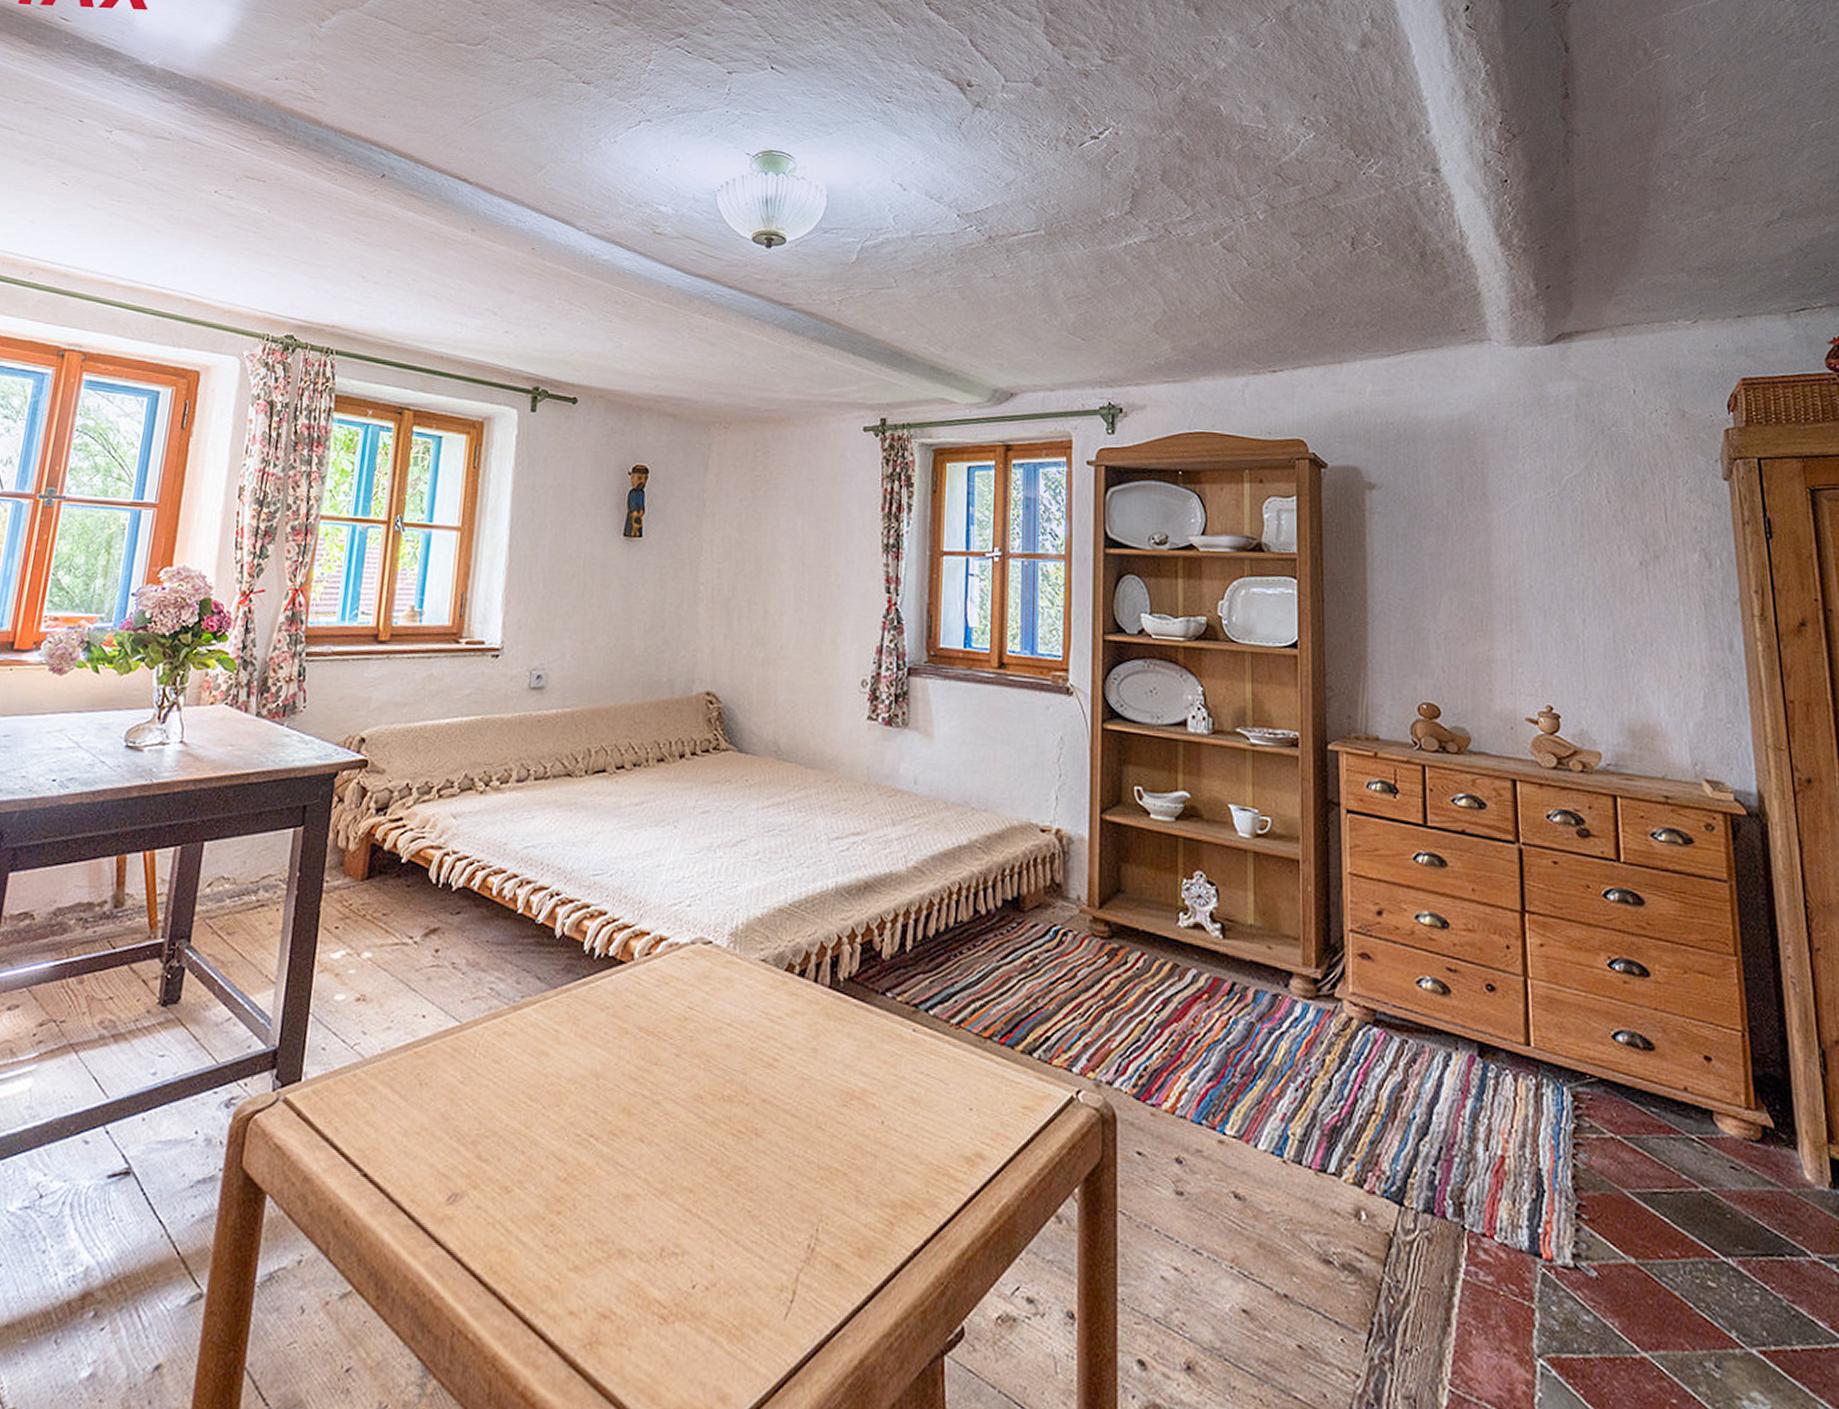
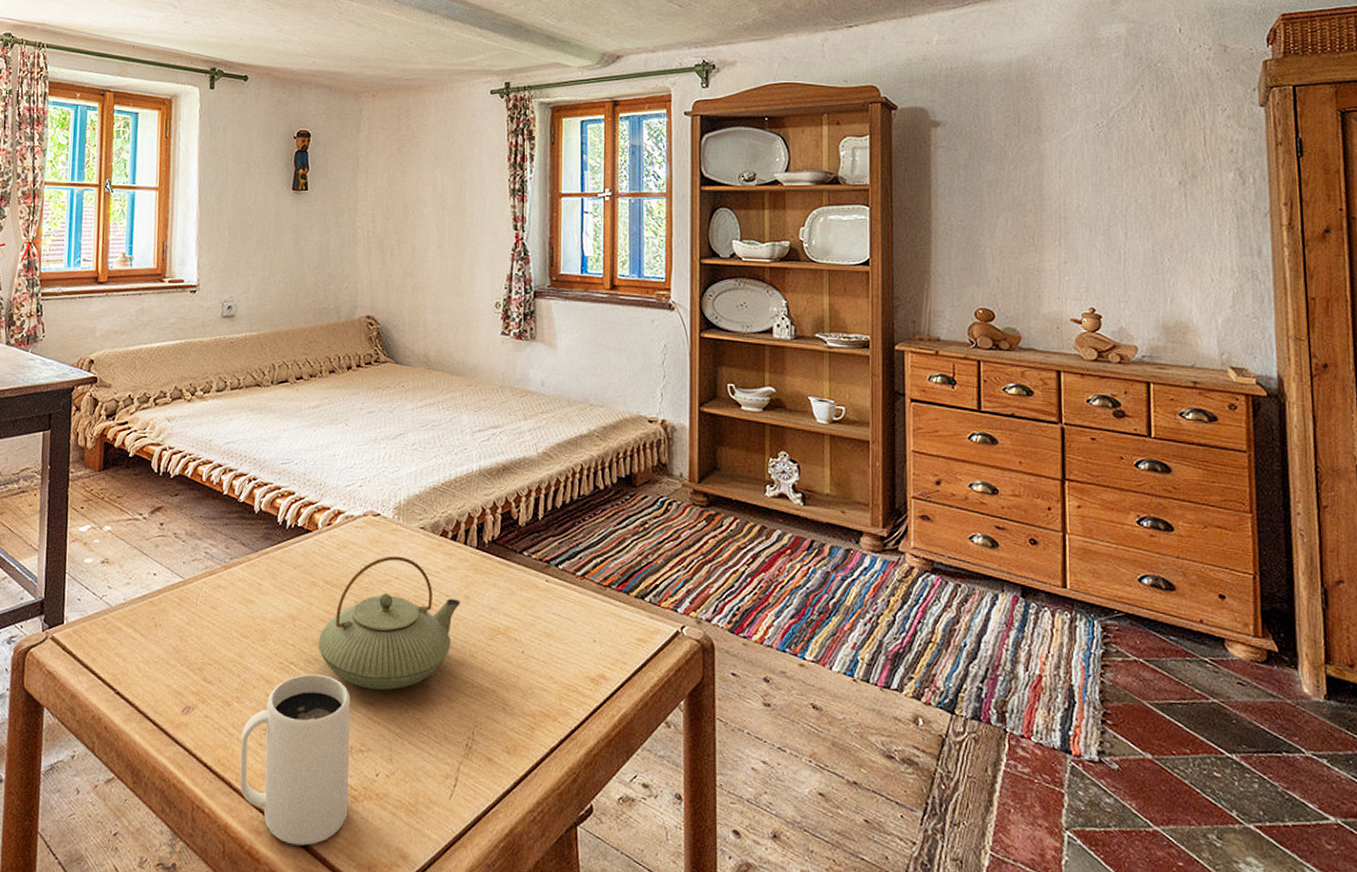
mug: none [515,1150,664,1385] -> present [239,674,350,846]
teapot: none [626,995,807,1173] -> present [318,555,460,690]

